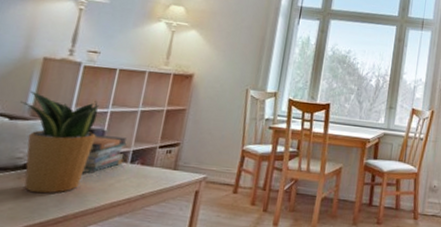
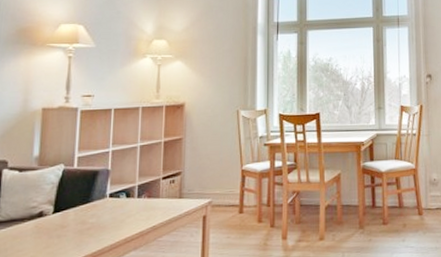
potted plant: present [20,90,100,194] -> none [27,141,102,239]
book stack: present [82,135,127,173] -> none [94,174,131,213]

